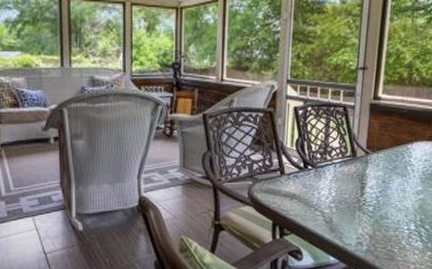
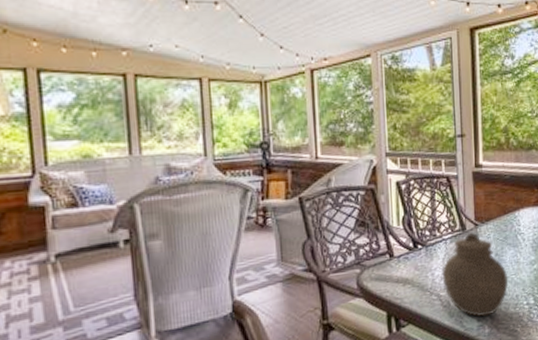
jar: none [328,160,392,235] -> present [442,233,508,317]

